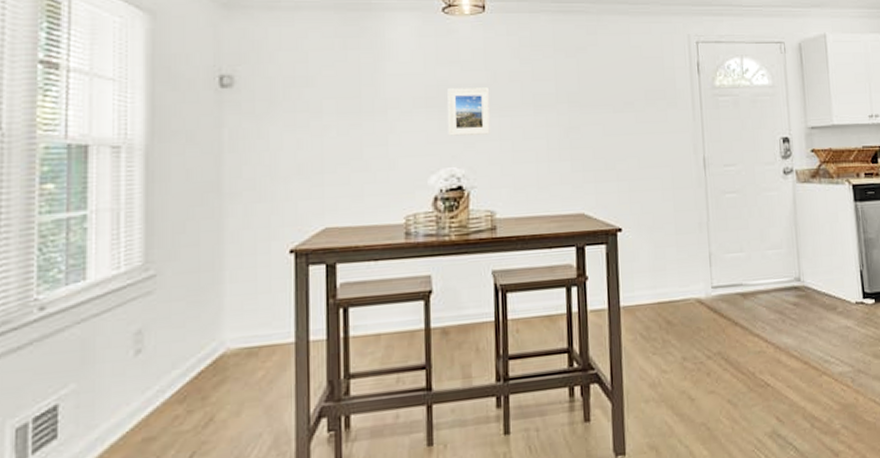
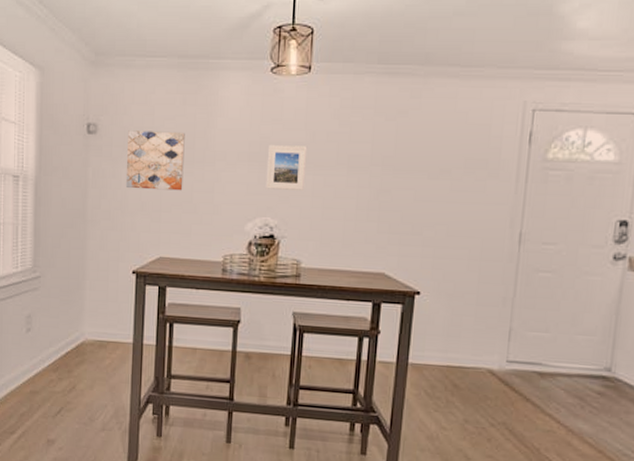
wall art: none [274,79,350,149] -> present [125,130,185,191]

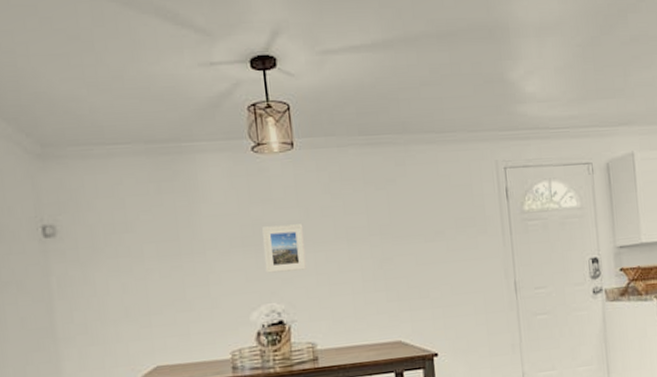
wall art: present [125,130,185,191] -> none [96,223,173,294]

